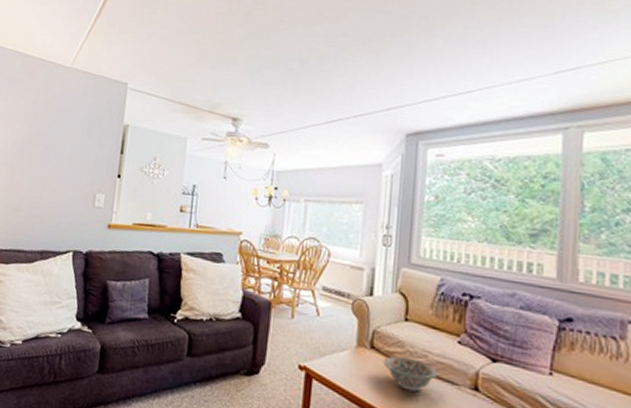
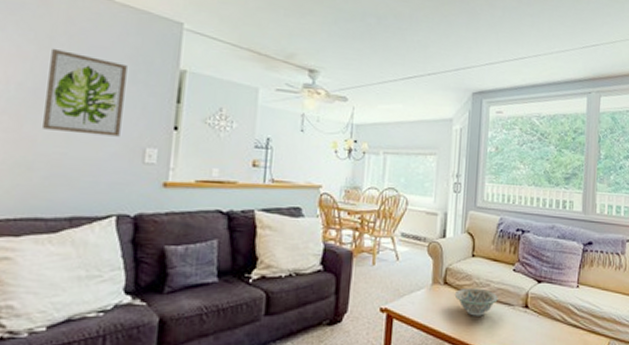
wall art: none [26,111,85,184] -> present [43,48,127,137]

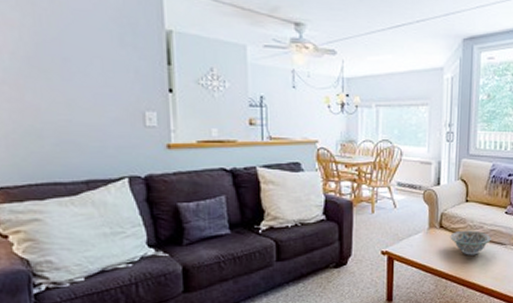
wall art: present [43,48,127,137] -> none [36,13,118,102]

